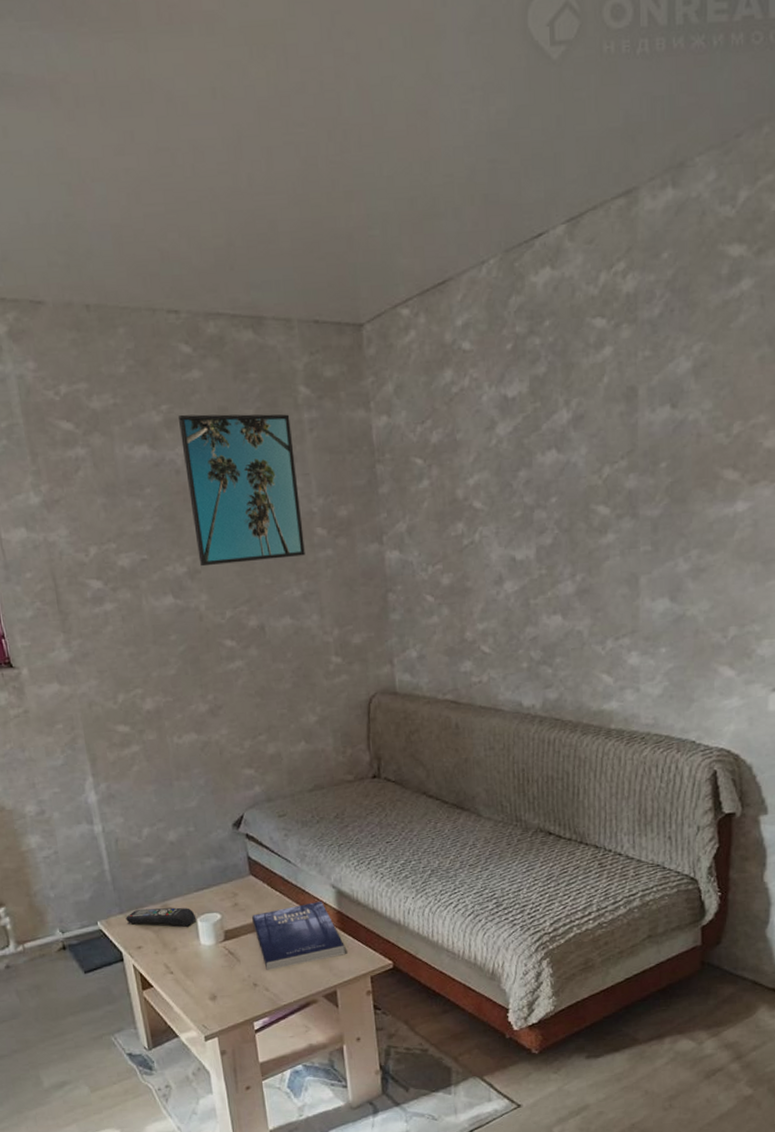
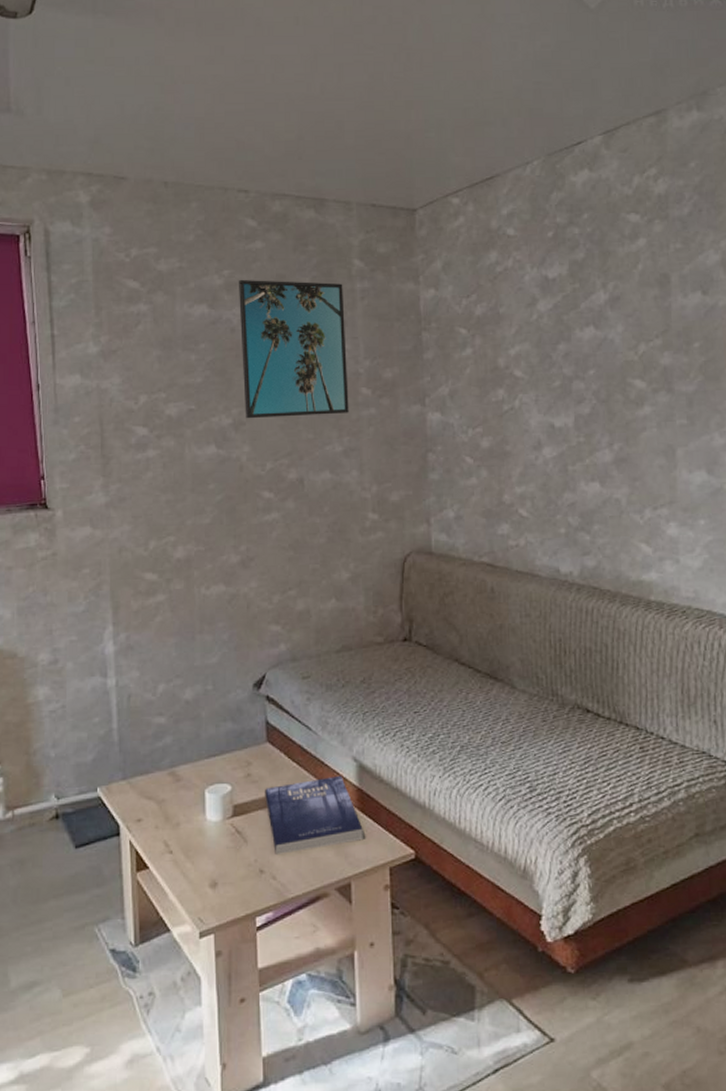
remote control: present [126,907,197,927] -> none [128,775,205,798]

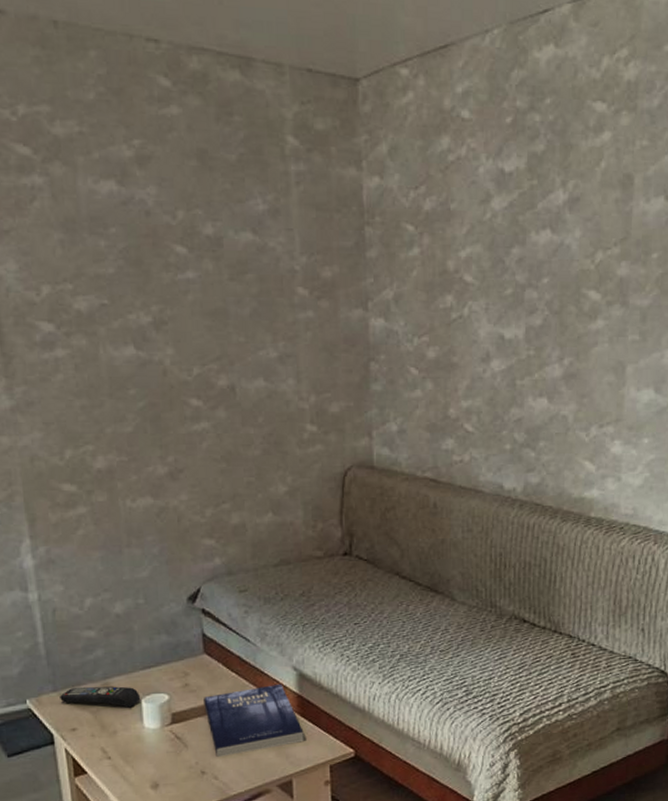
remote control: none [128,775,205,798] -> present [60,686,141,708]
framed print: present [238,279,349,419] -> none [151,151,284,318]

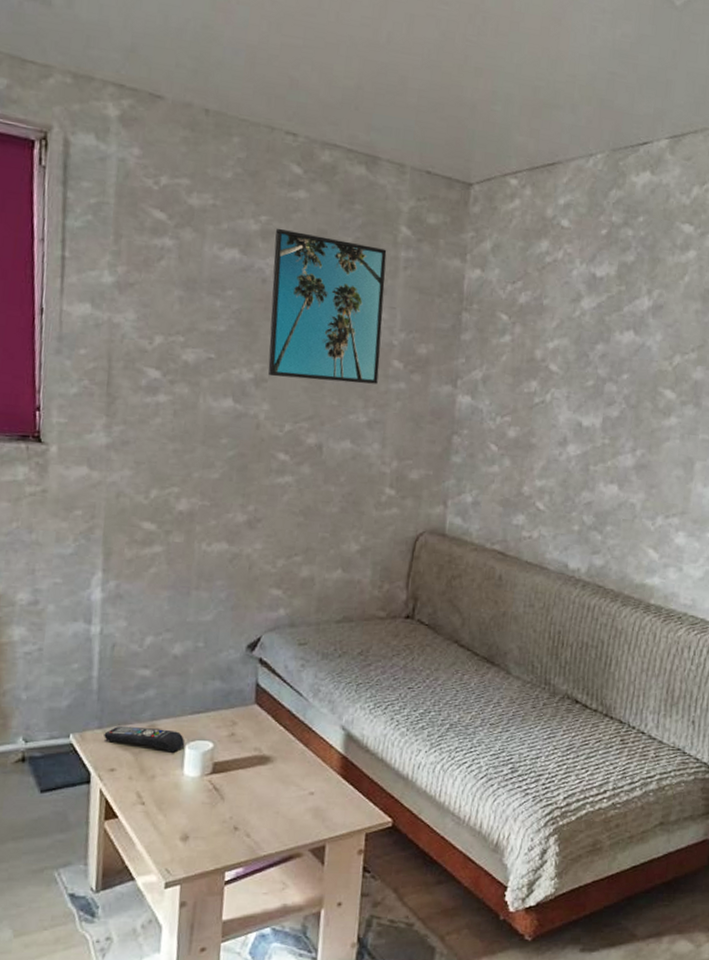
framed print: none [151,151,284,318] -> present [268,228,387,384]
book: present [204,683,304,757] -> none [247,742,344,813]

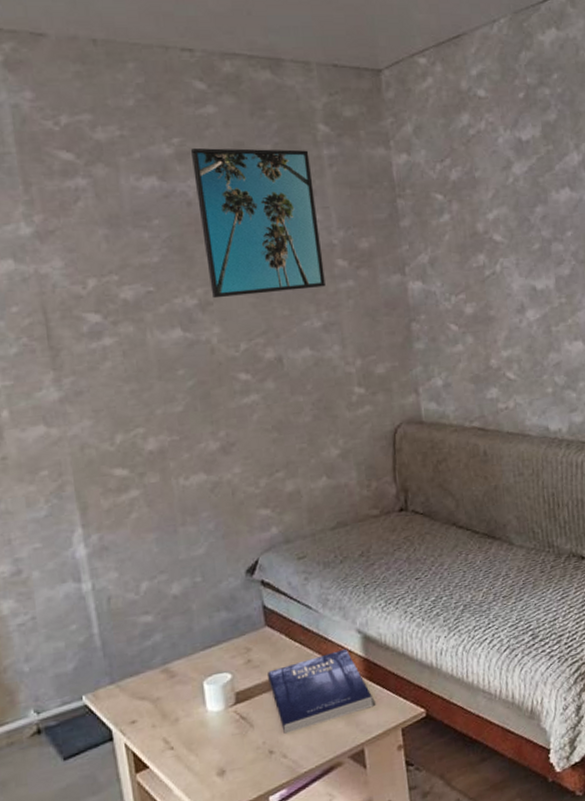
remote control: present [104,726,185,753] -> none [117,670,203,695]
book: none [247,742,344,813] -> present [268,648,373,734]

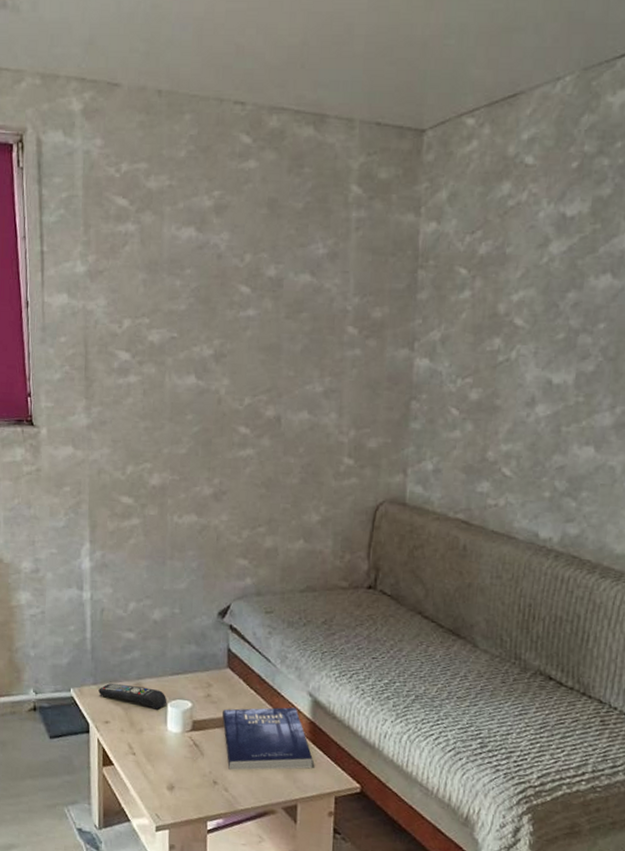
remote control: none [117,670,203,695] -> present [98,683,167,710]
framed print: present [190,147,326,299] -> none [226,201,338,353]

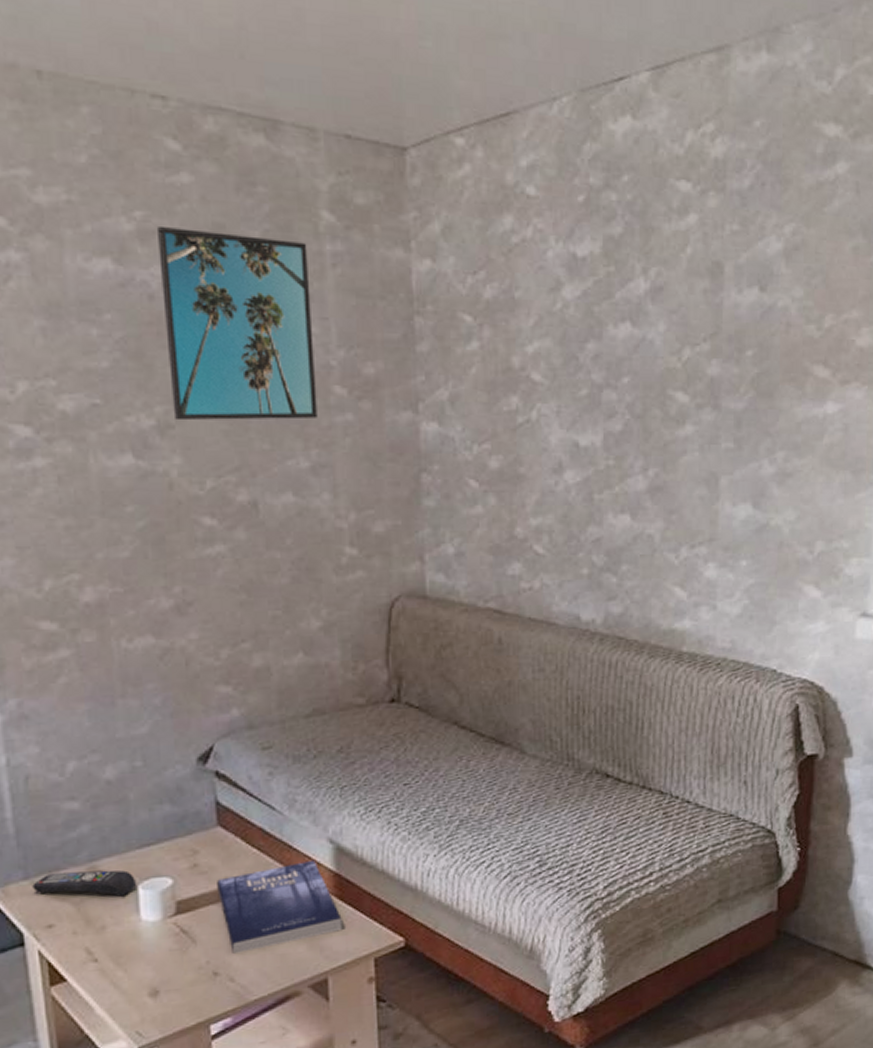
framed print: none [226,201,338,353] -> present [156,225,318,421]

